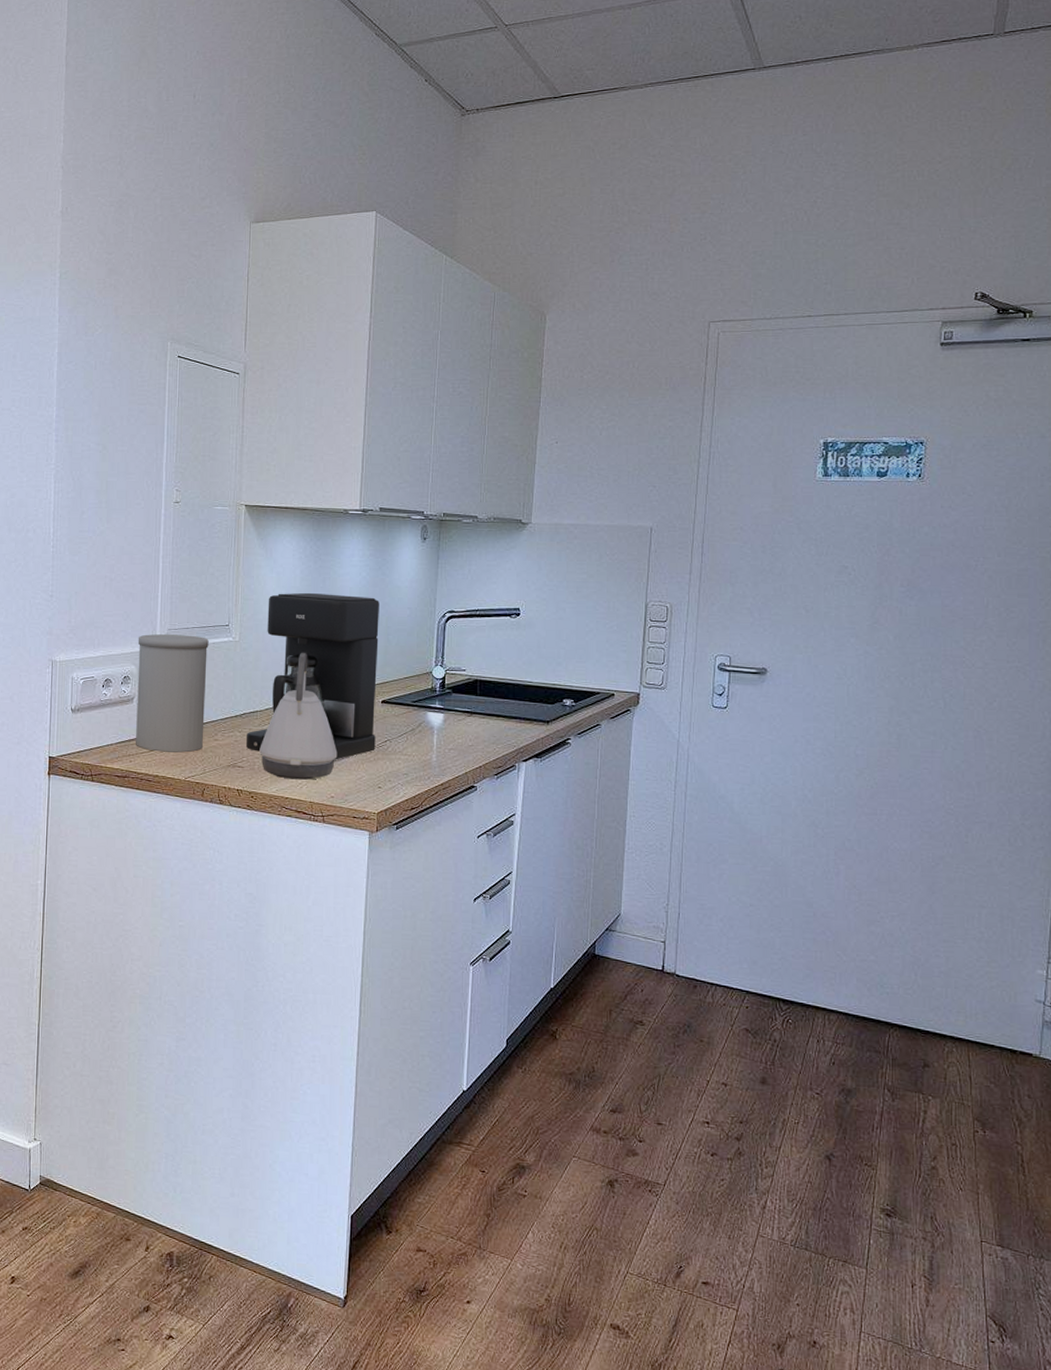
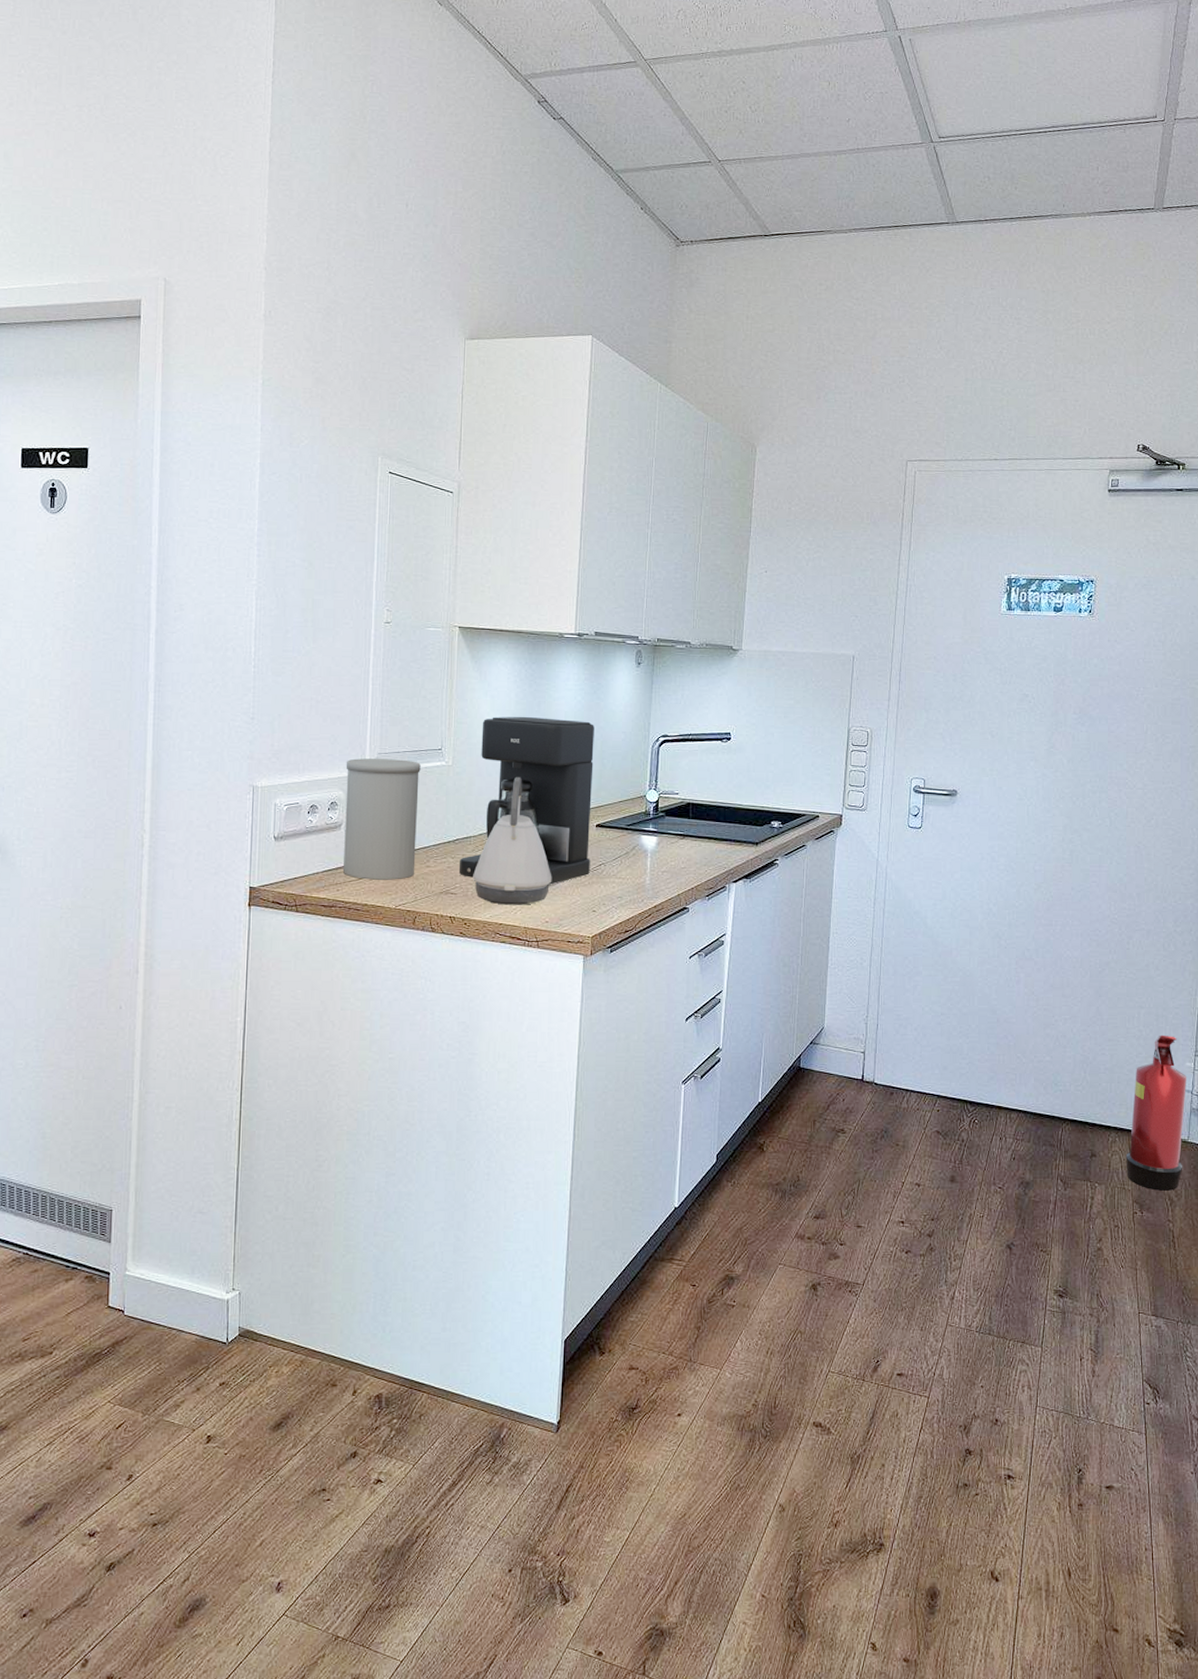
fire extinguisher: none [964,938,1037,1110] -> present [1126,1035,1186,1191]

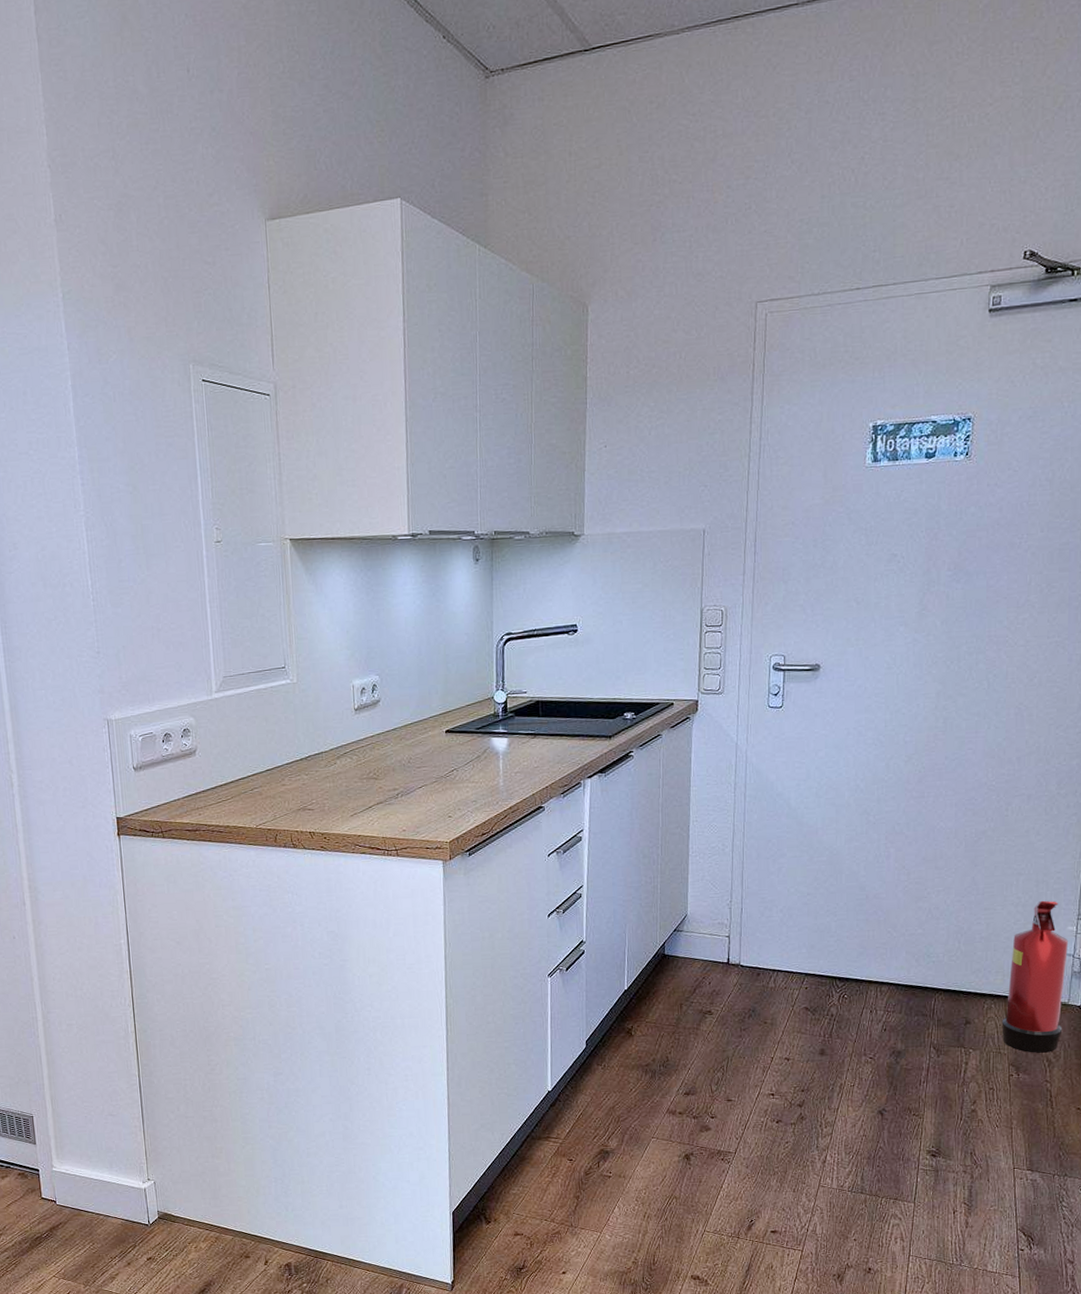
canister: present [343,758,421,880] -> none [193,681,271,803]
coffee maker: present [459,716,594,885] -> none [314,625,443,794]
kettle: present [473,776,552,905] -> none [328,688,406,817]

